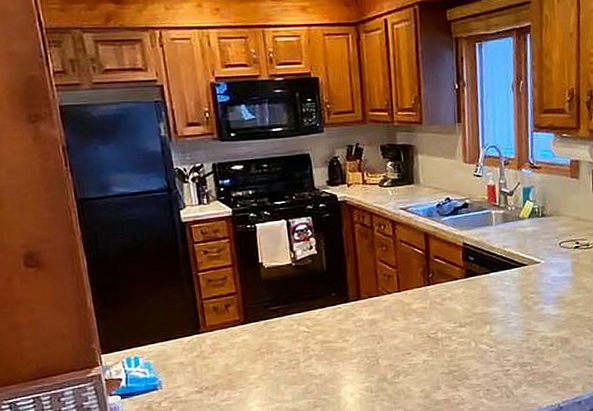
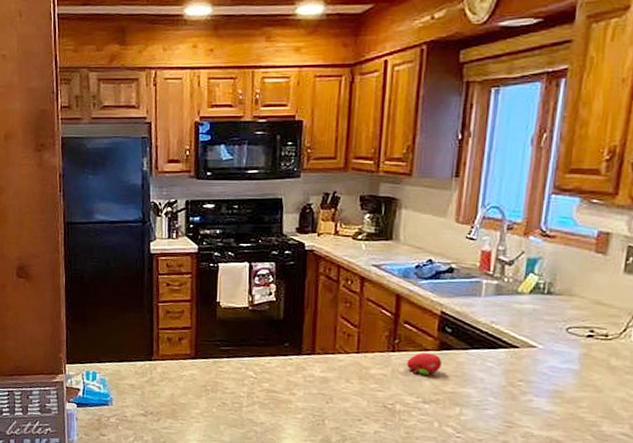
fruit: none [442,281,470,303] -> present [407,353,442,376]

